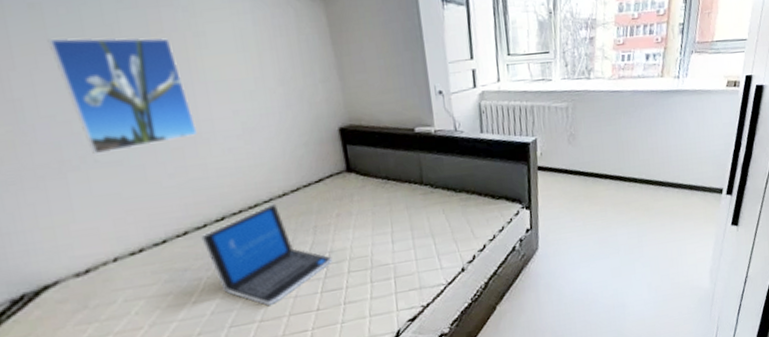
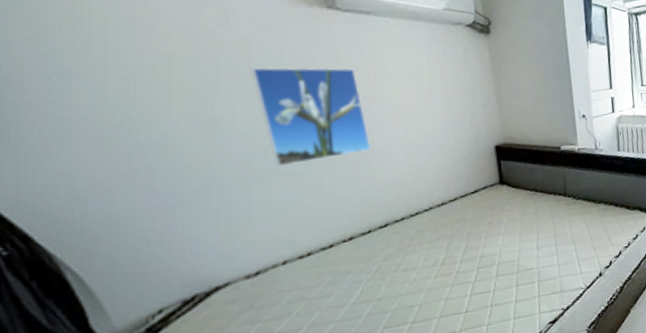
laptop: present [201,203,333,306] -> none [365,212,483,308]

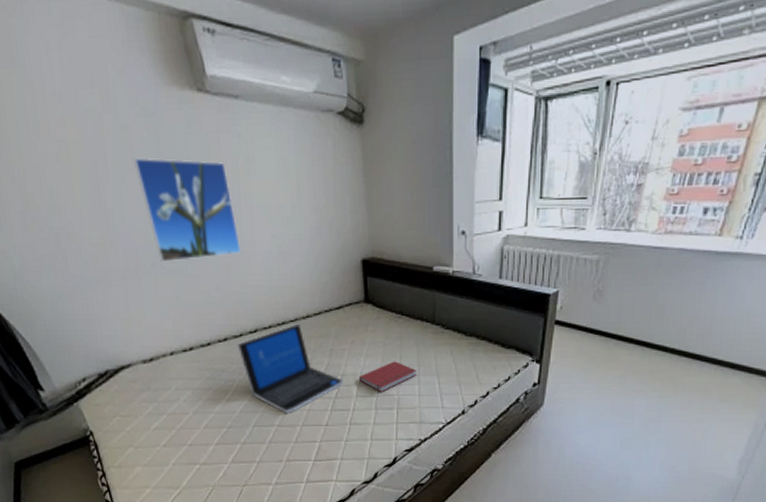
laptop: none [365,212,483,308] -> present [237,323,344,414]
book: none [498,235,554,268] -> present [359,361,416,392]

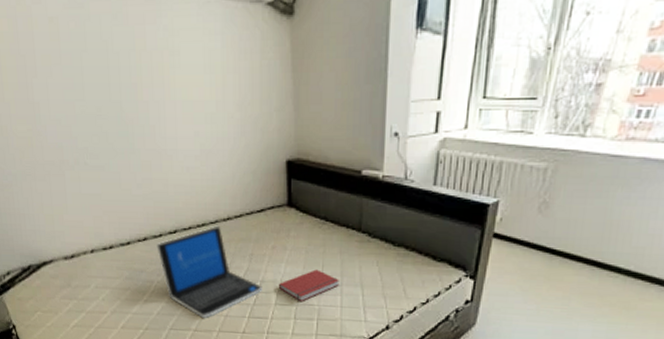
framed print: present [133,157,241,262] -> none [60,50,163,158]

